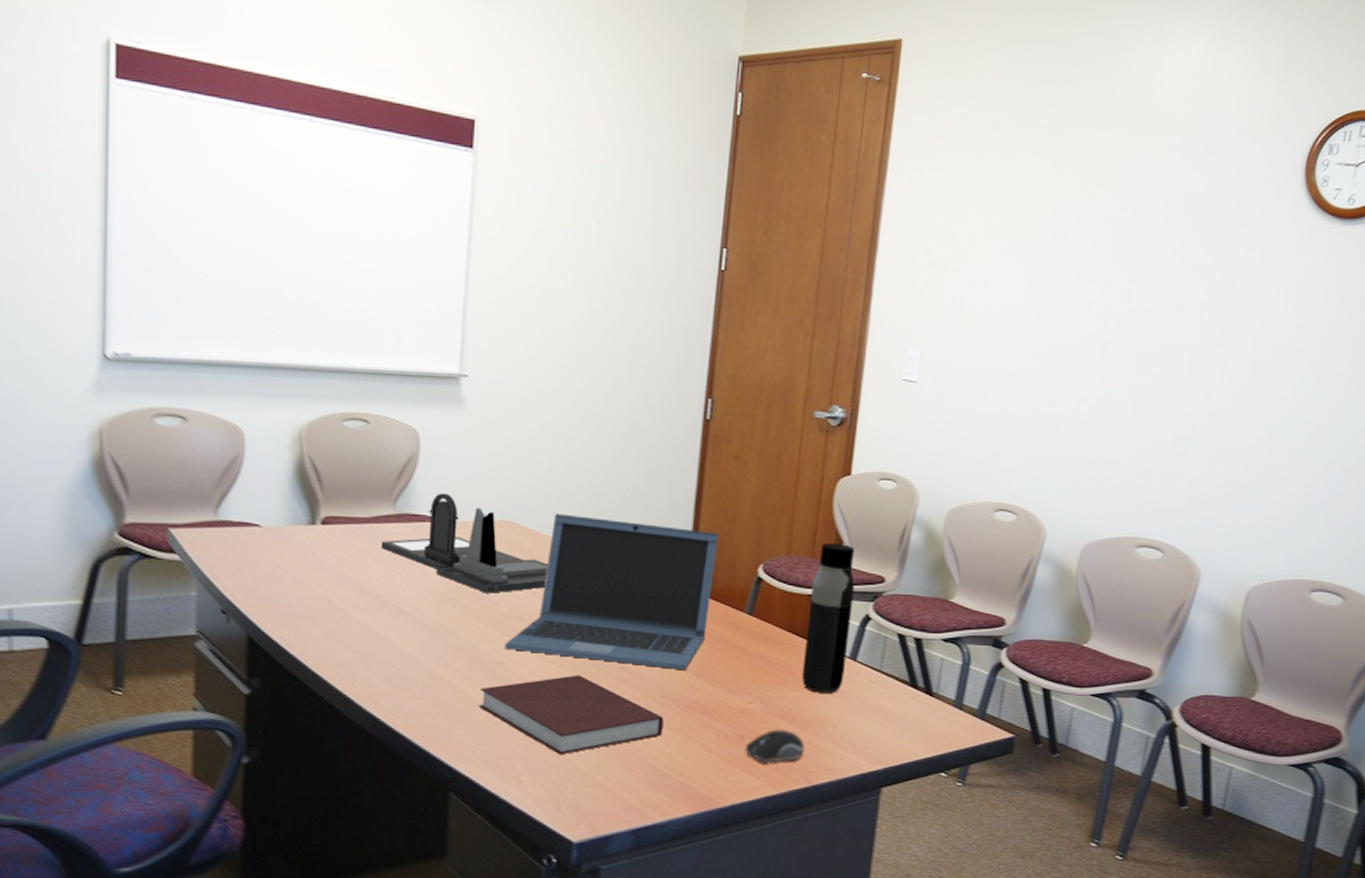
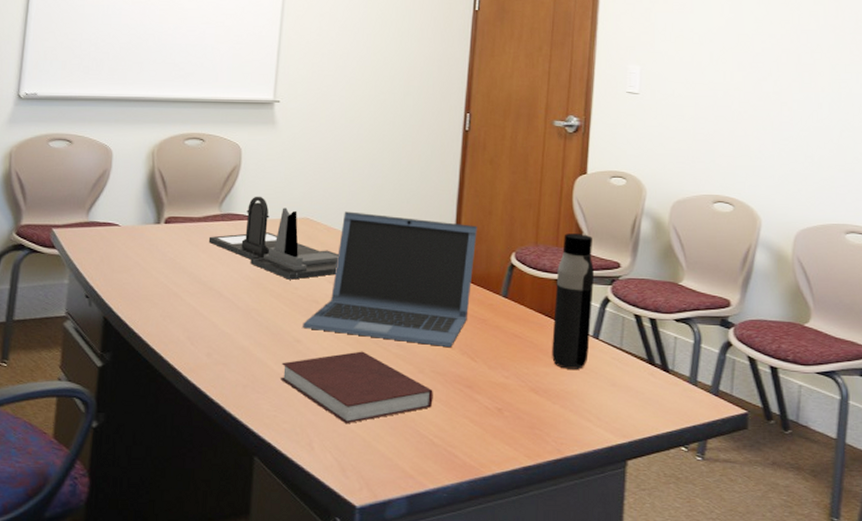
computer mouse: present [745,729,804,763] -> none [503,403,556,435]

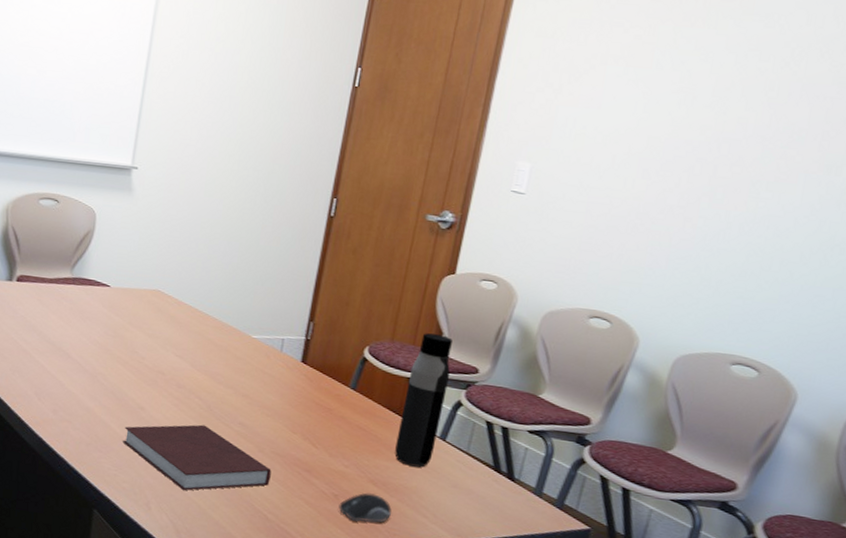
desk organizer: present [208,196,339,280] -> none [59,263,188,350]
laptop: present [303,211,477,348] -> none [147,287,332,432]
computer mouse: none [503,403,556,435] -> present [338,493,392,523]

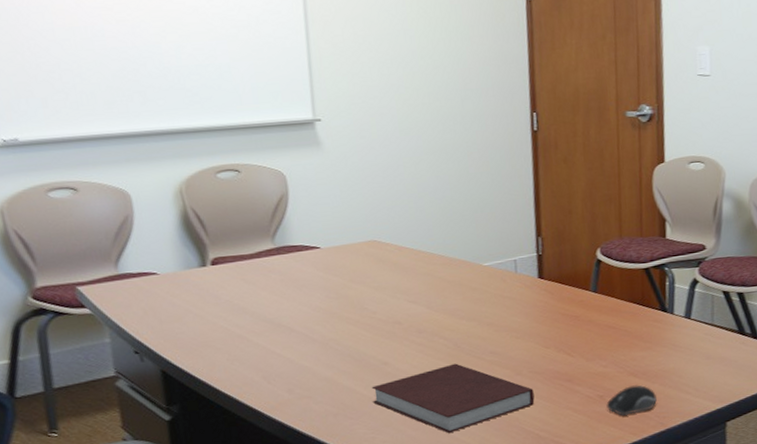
water bottle: present [395,333,453,468] -> none [644,221,682,351]

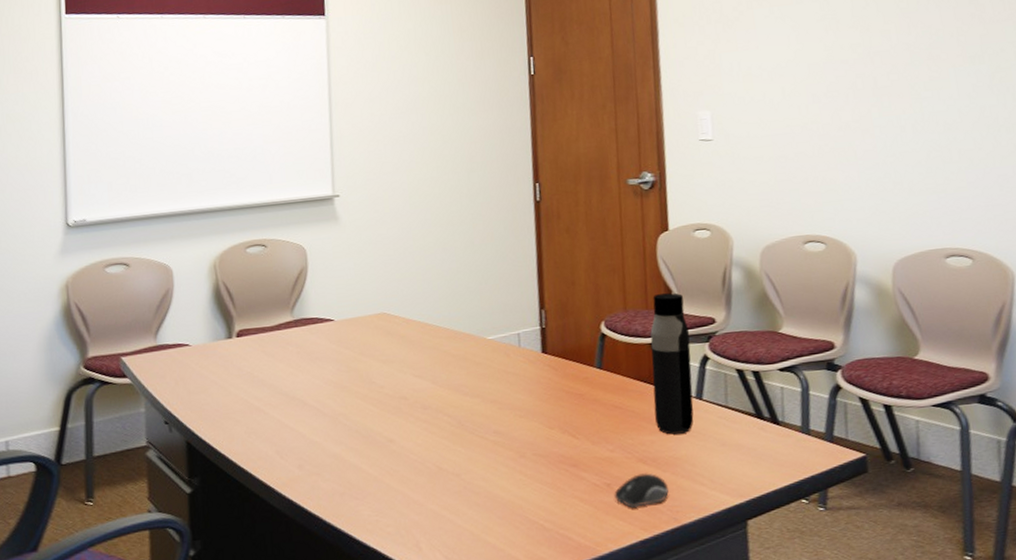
notebook: present [371,363,535,434] -> none [377,443,539,520]
water bottle: none [644,221,682,351] -> present [650,293,694,435]

